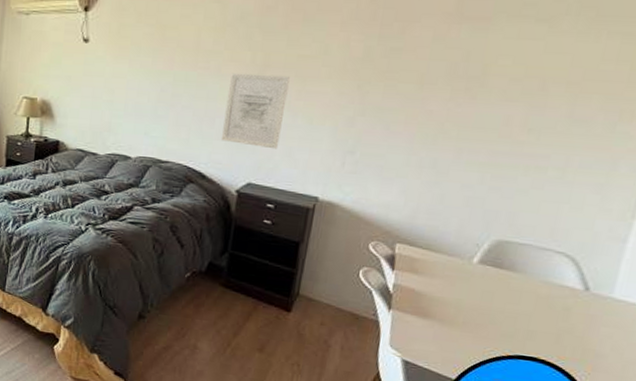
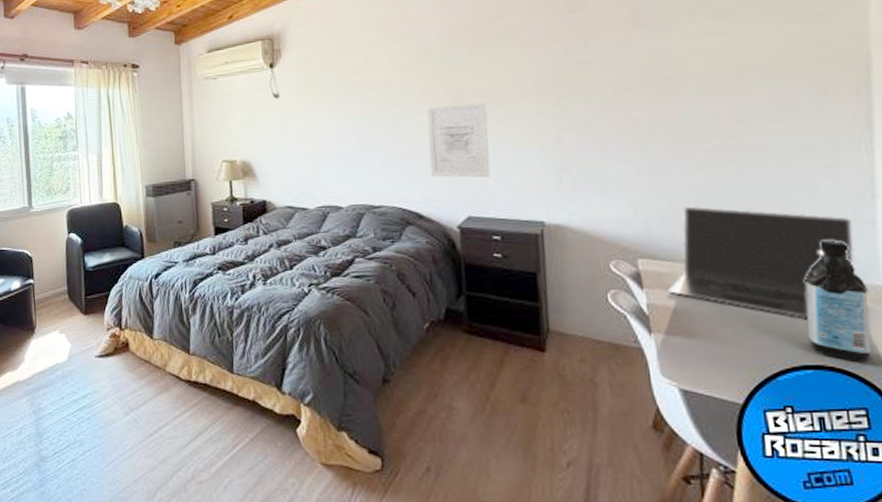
laptop: none [416,202,605,316] -> present [668,206,855,318]
water bottle: none [529,251,599,360] -> present [805,241,872,362]

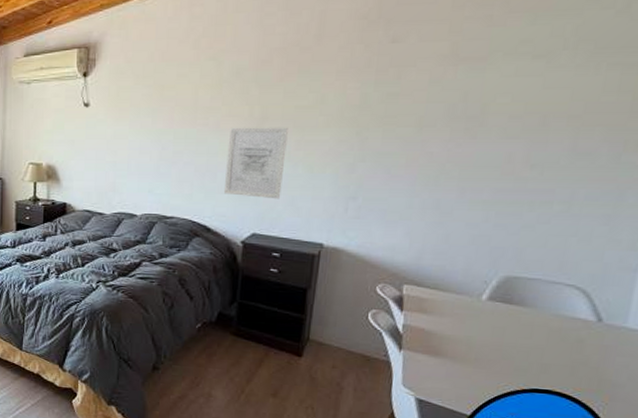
laptop: present [668,206,855,318] -> none [425,241,616,349]
water bottle: present [805,241,872,362] -> none [543,284,613,391]

